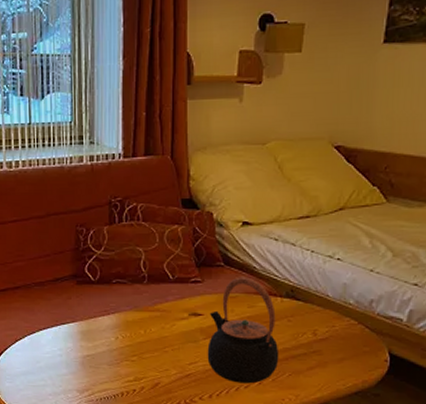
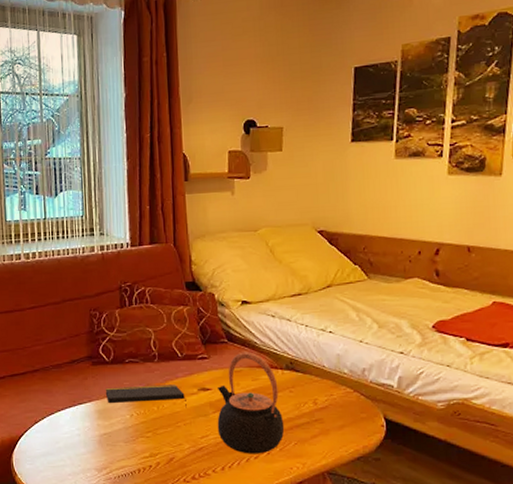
notepad: none [89,307,176,333] -> present [105,384,187,408]

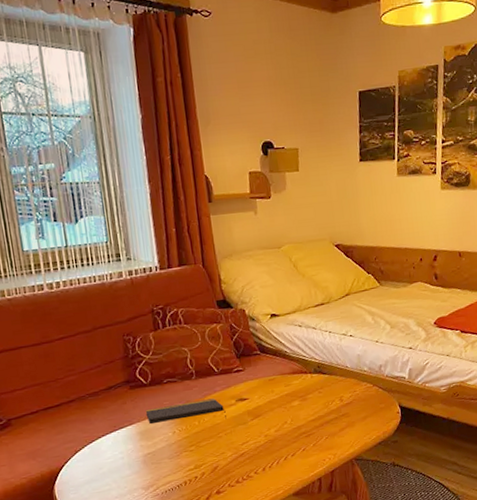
teapot: present [216,352,285,454] -> none [253,360,317,453]

